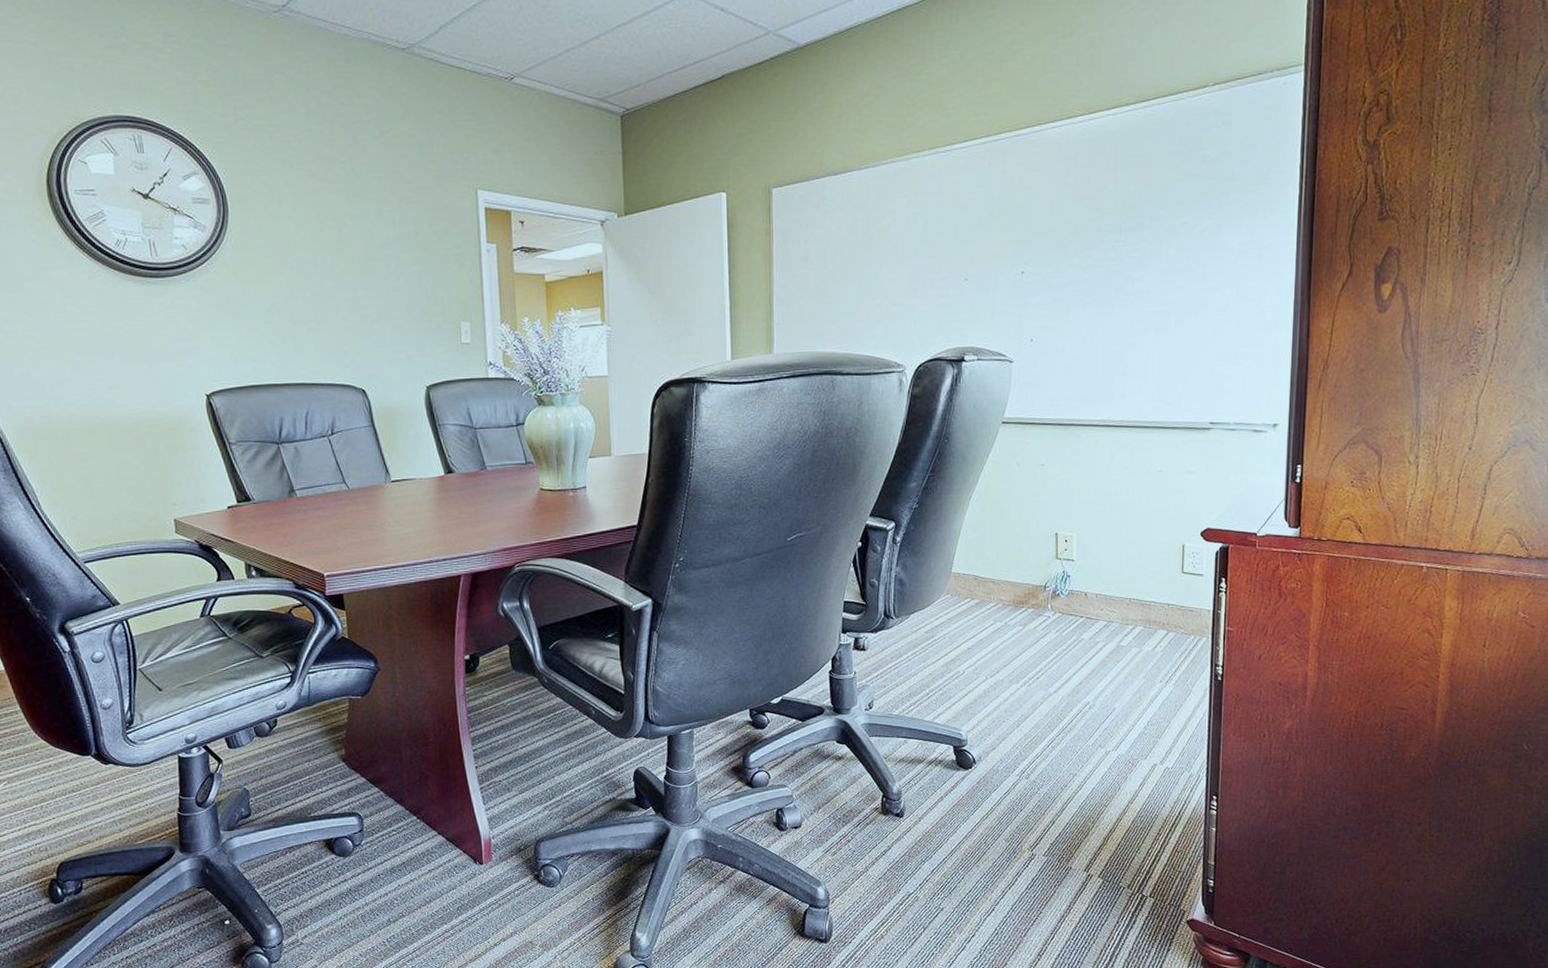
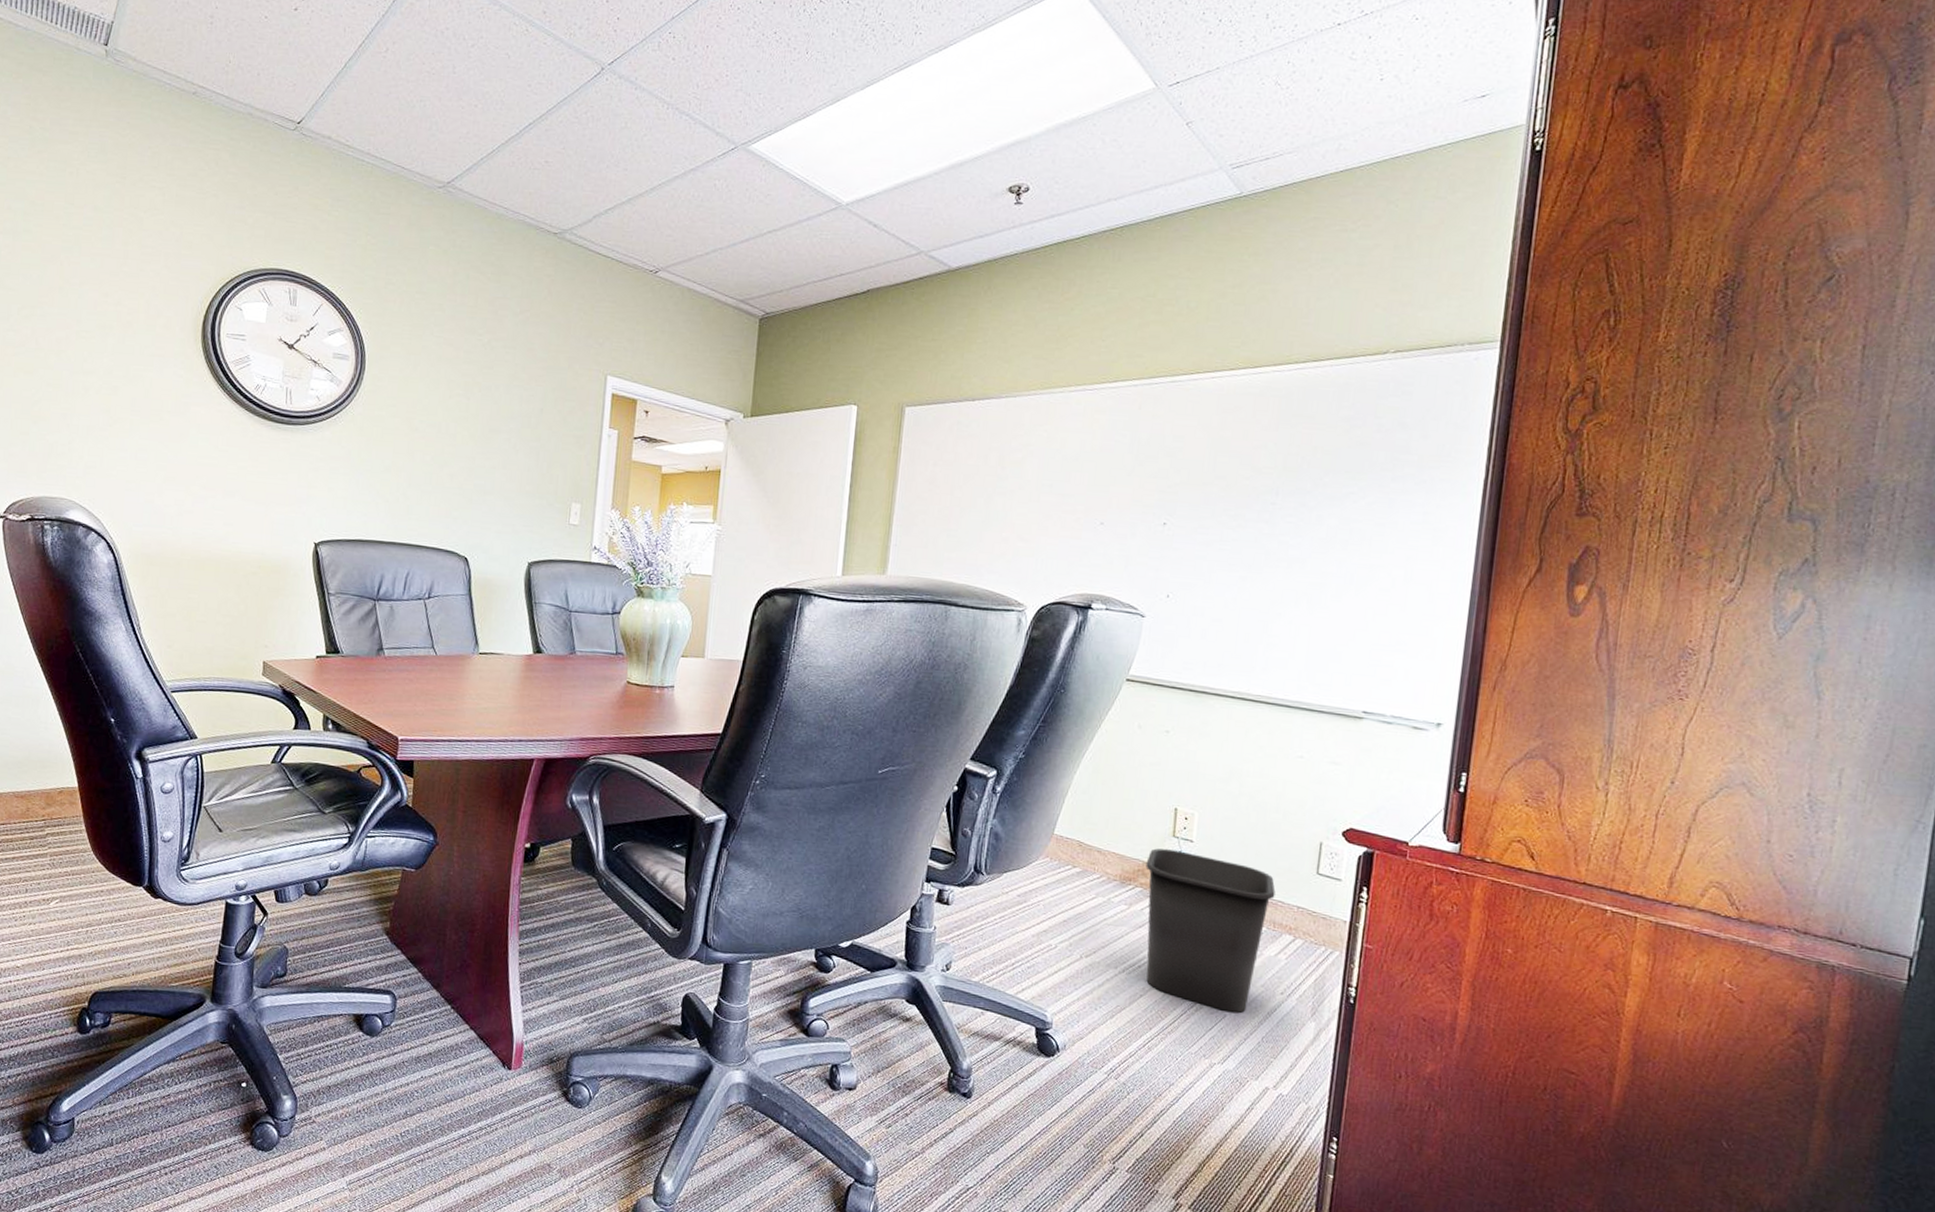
waste bin: none [1035,570,1148,705] -> present [1146,848,1276,1013]

